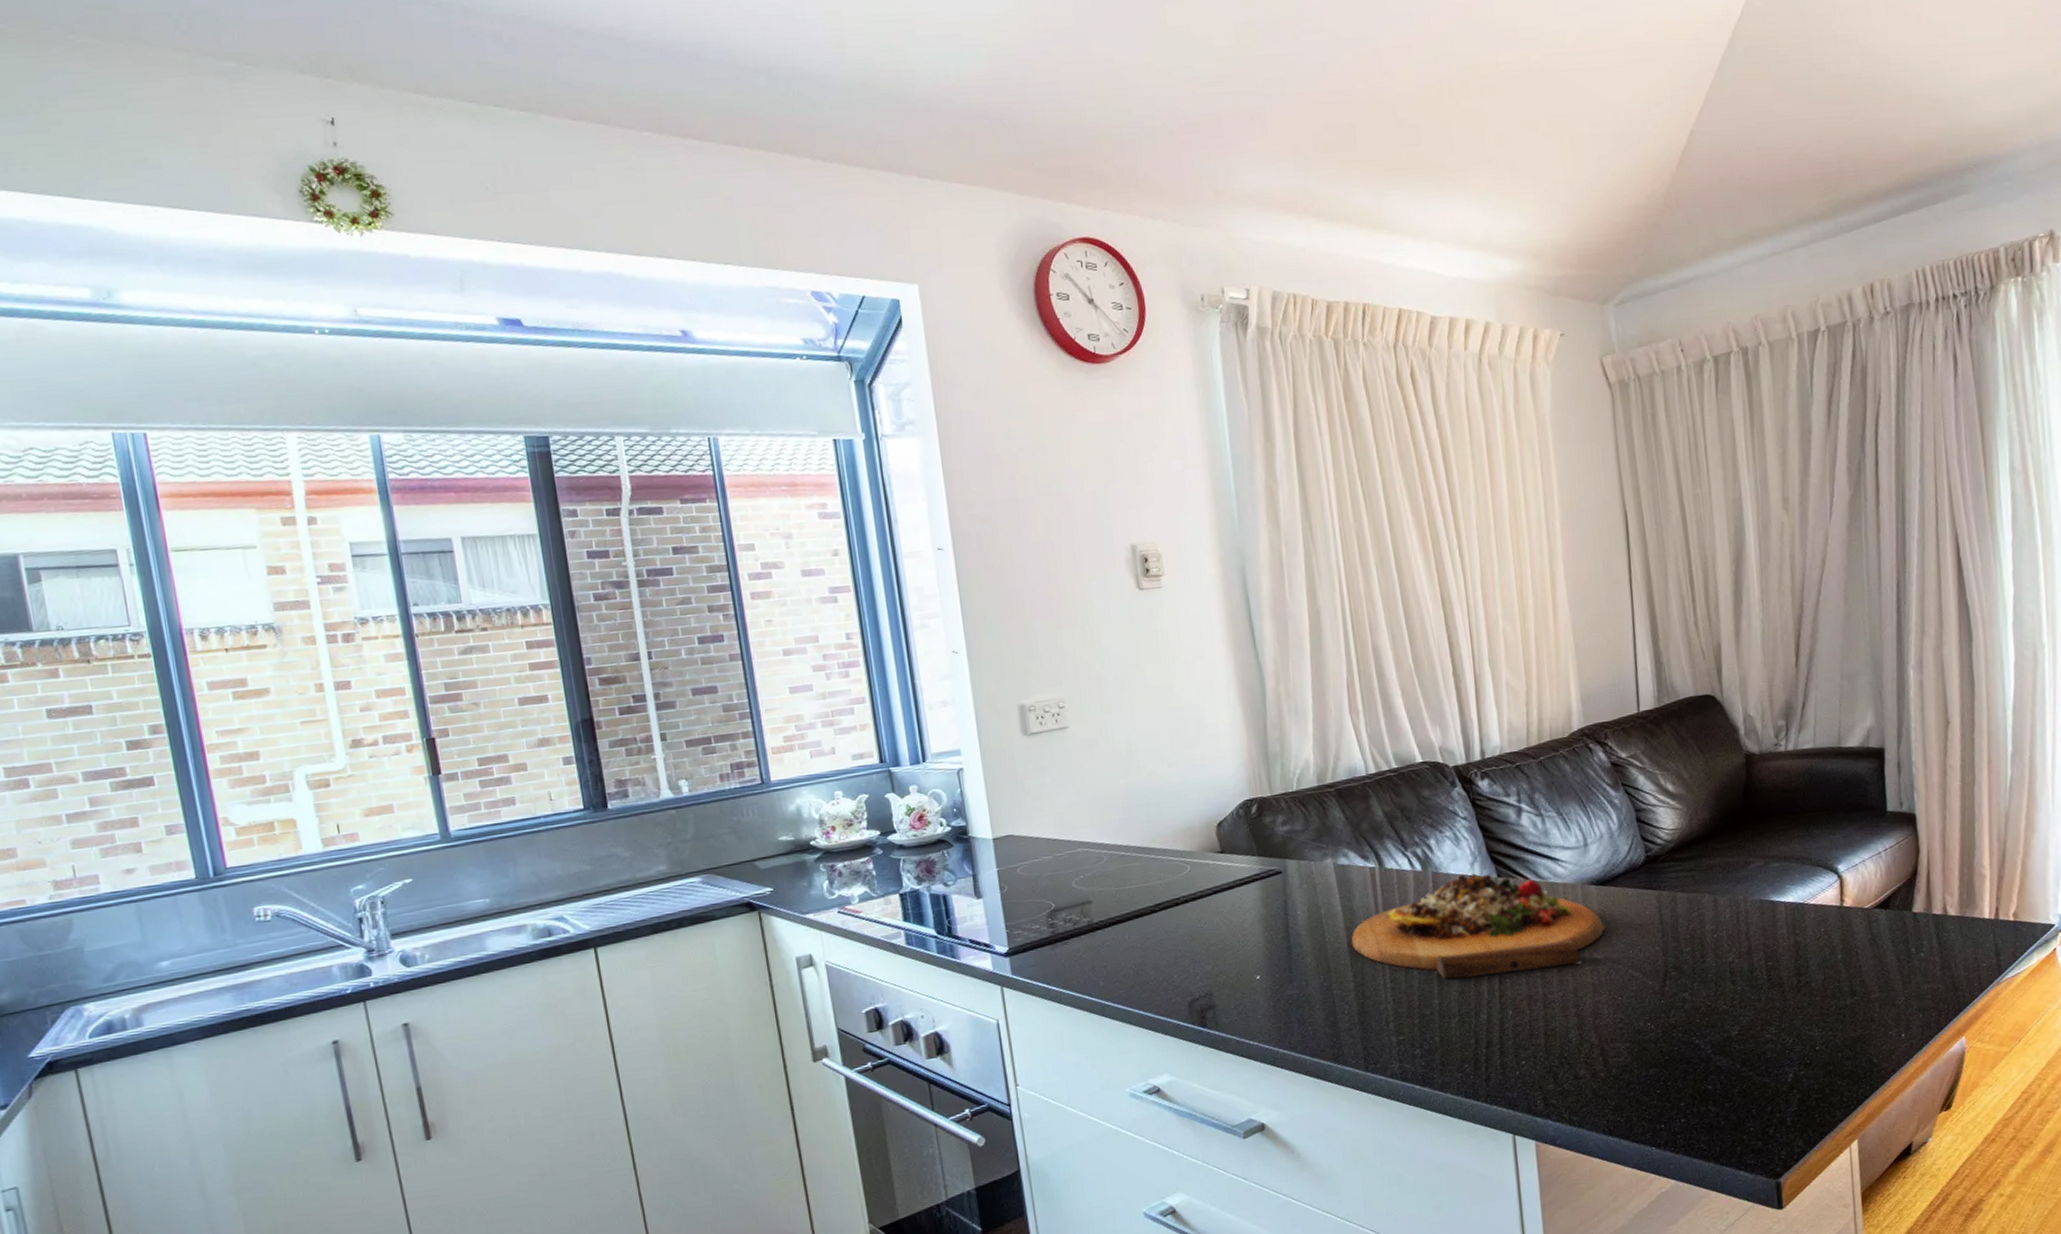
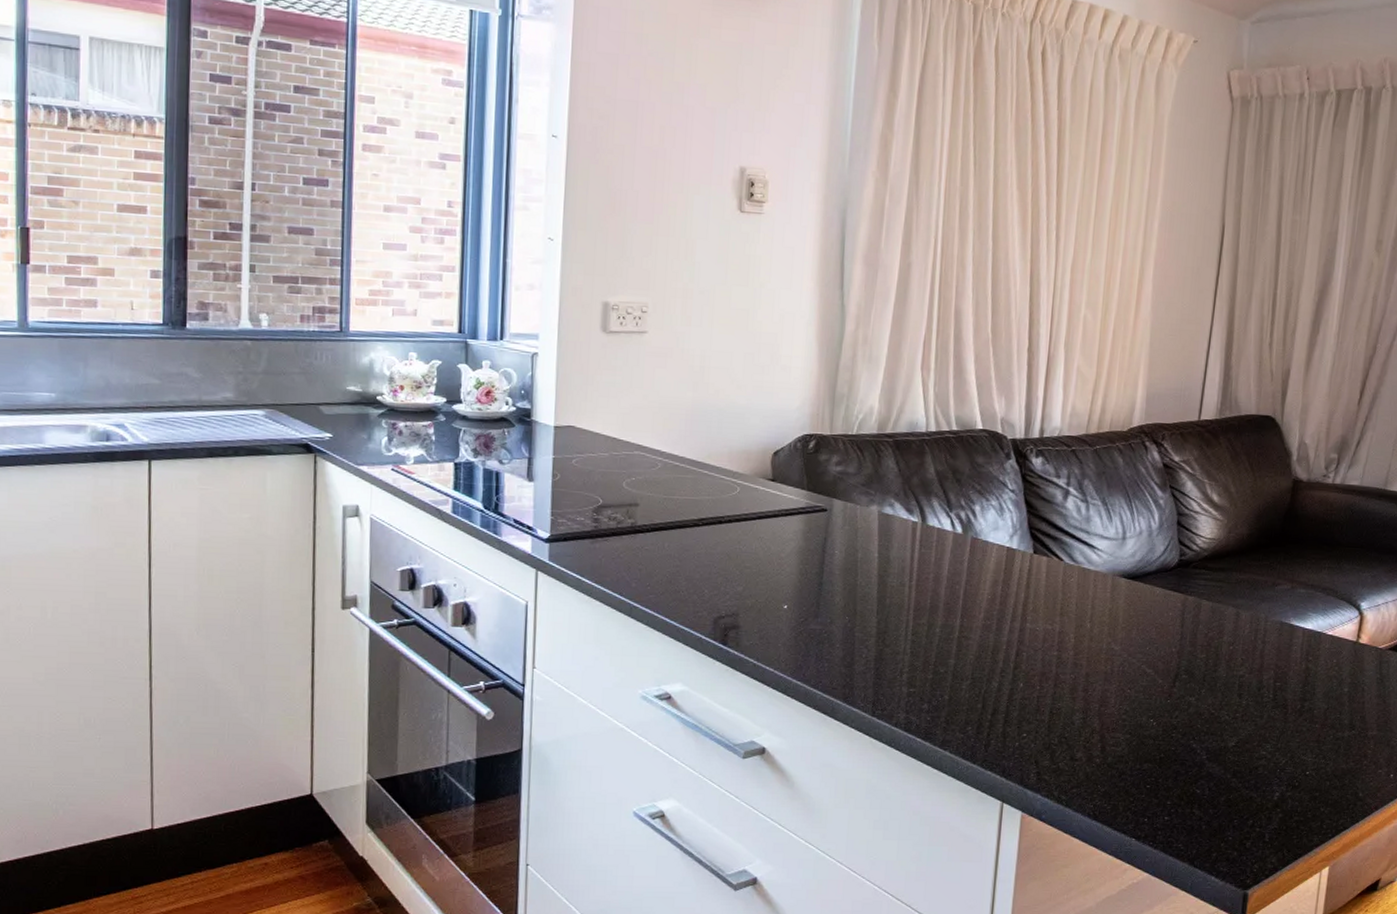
cutting board: present [1351,873,1606,980] -> none [881,544,1129,652]

